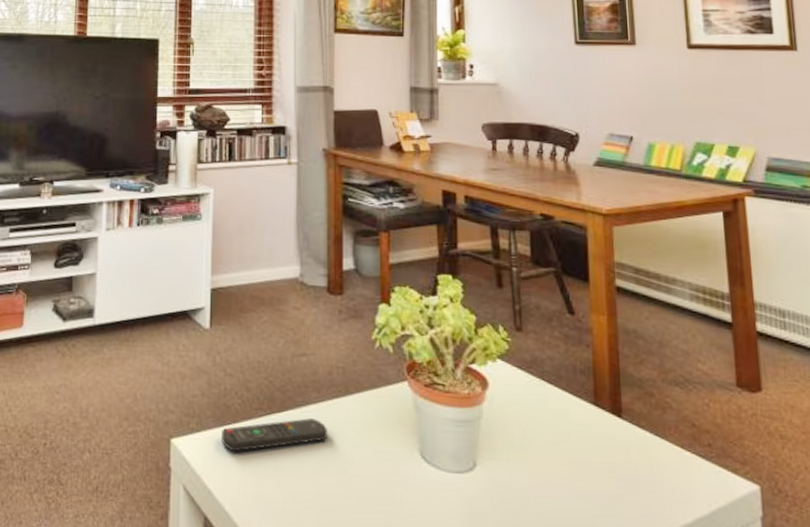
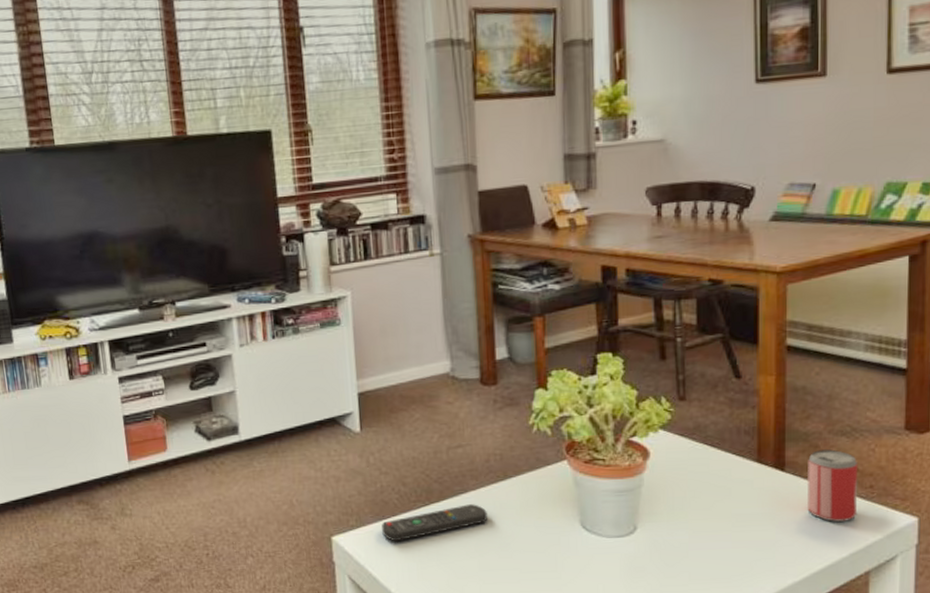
beer can: none [644,399,697,482] -> present [807,449,859,522]

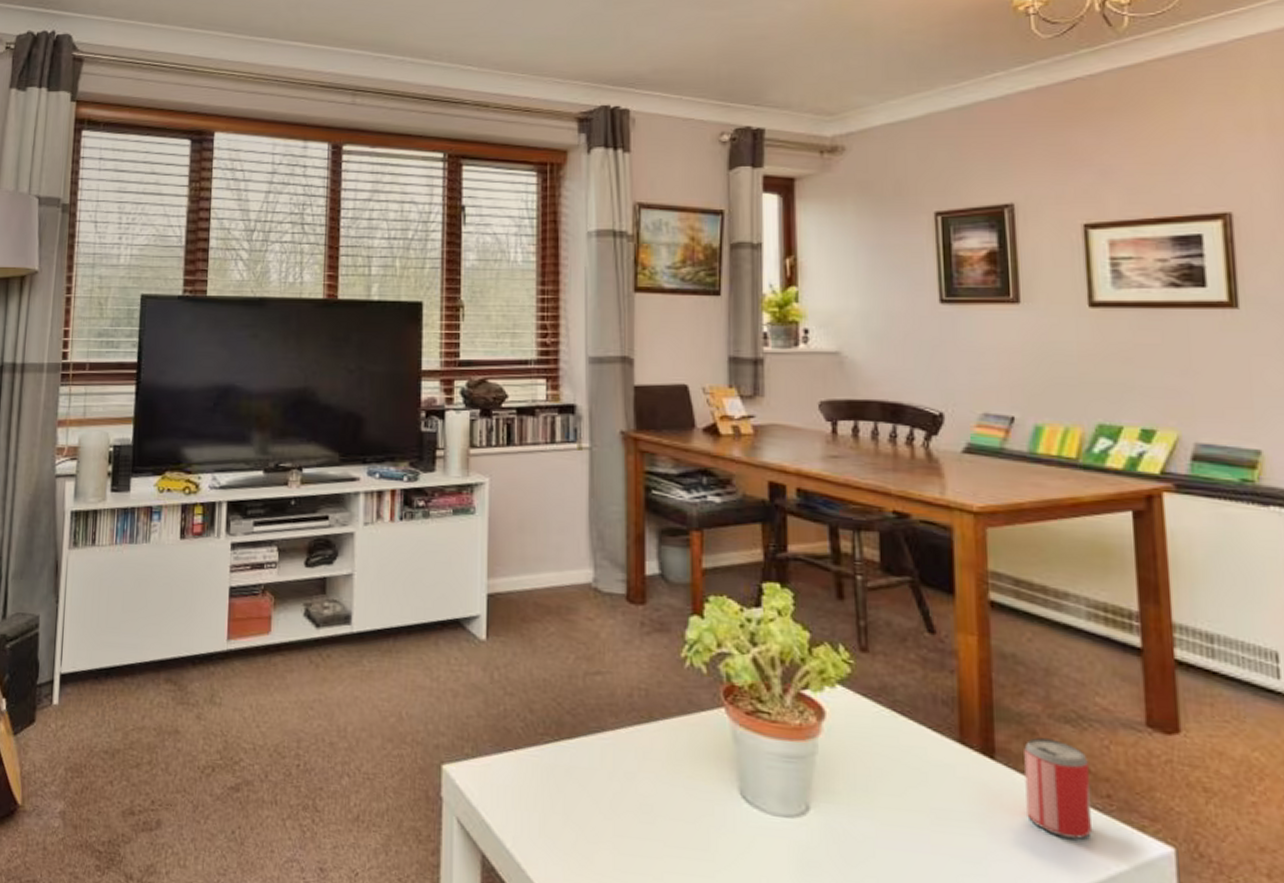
remote control: present [382,504,487,542] -> none [501,747,627,783]

